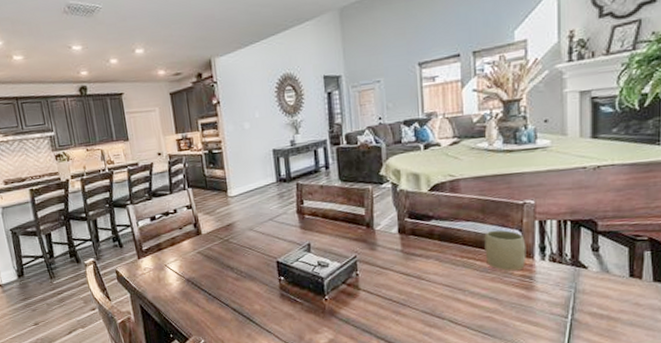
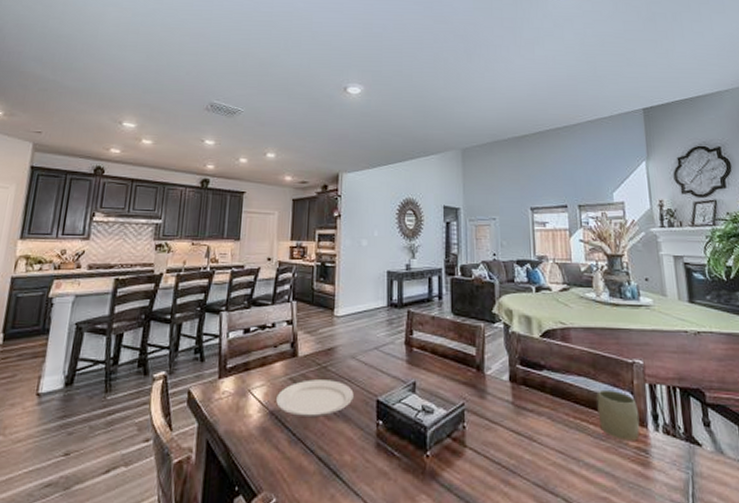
plate: none [189,249,256,281] -> present [276,379,354,418]

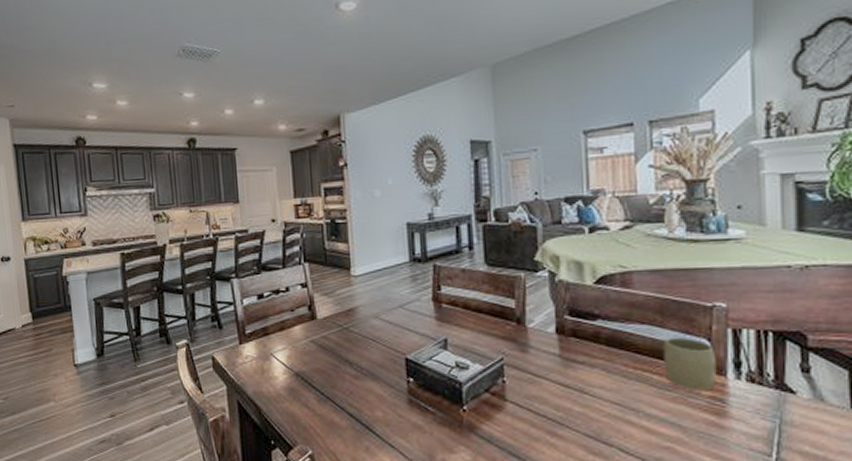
plate: present [276,379,354,418] -> none [300,340,380,378]

